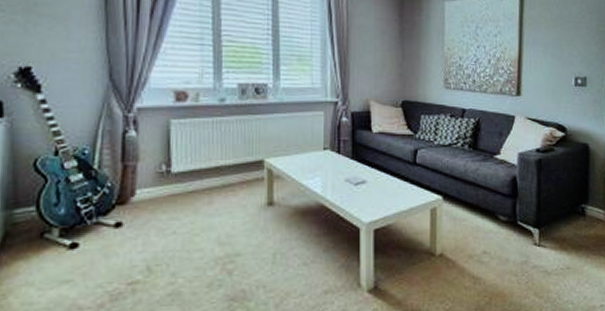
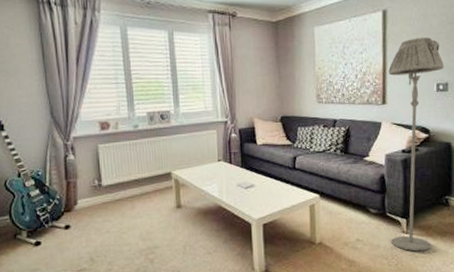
floor lamp: none [522,25,583,268] -> present [389,37,444,252]

